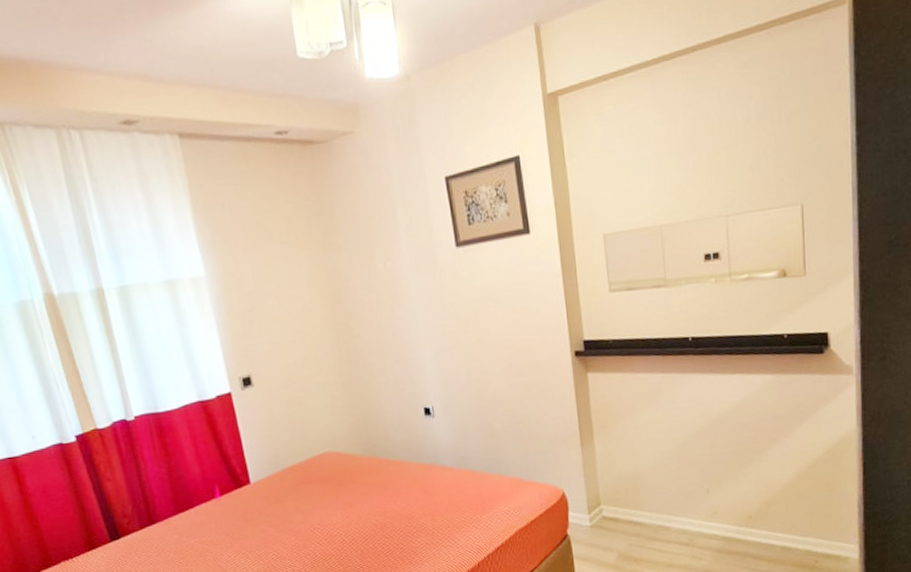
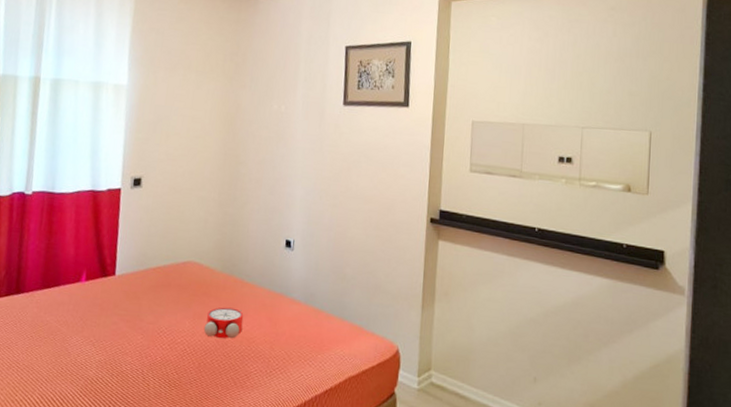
alarm clock: none [357,488,399,523] -> present [203,307,244,339]

